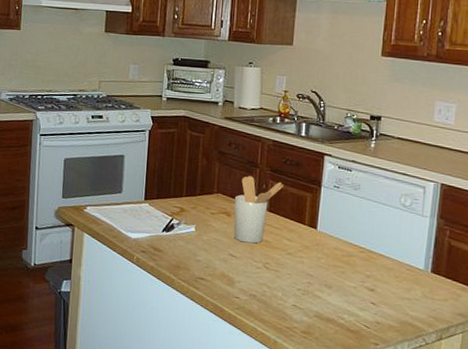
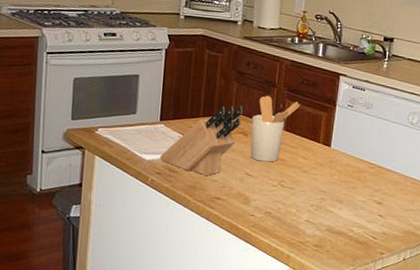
knife block: none [144,186,226,256] -> present [160,105,244,176]

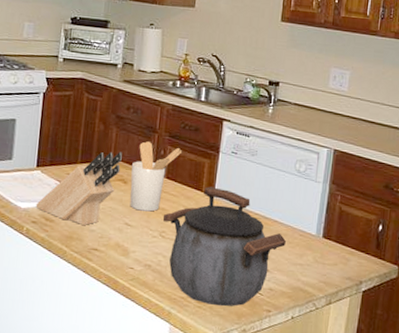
kettle: none [281,138,400,250] -> present [162,186,287,306]

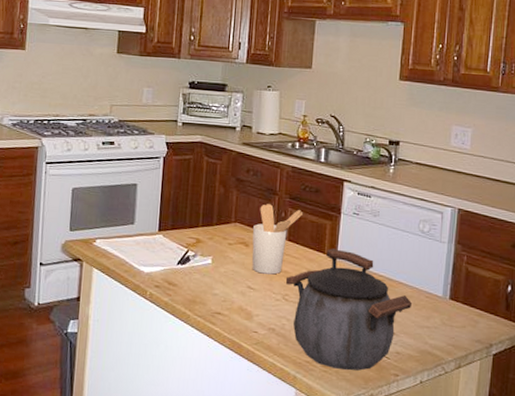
knife block: present [36,152,123,226] -> none [158,214,244,290]

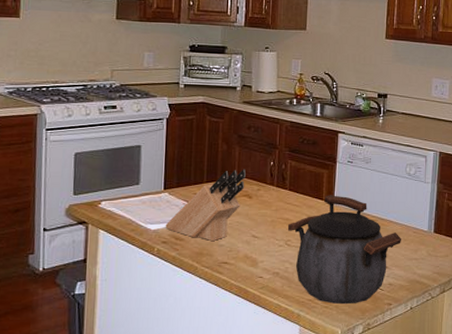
knife block: none [158,214,244,290] -> present [165,169,247,242]
utensil holder: present [252,204,302,275] -> none [255,157,301,223]

